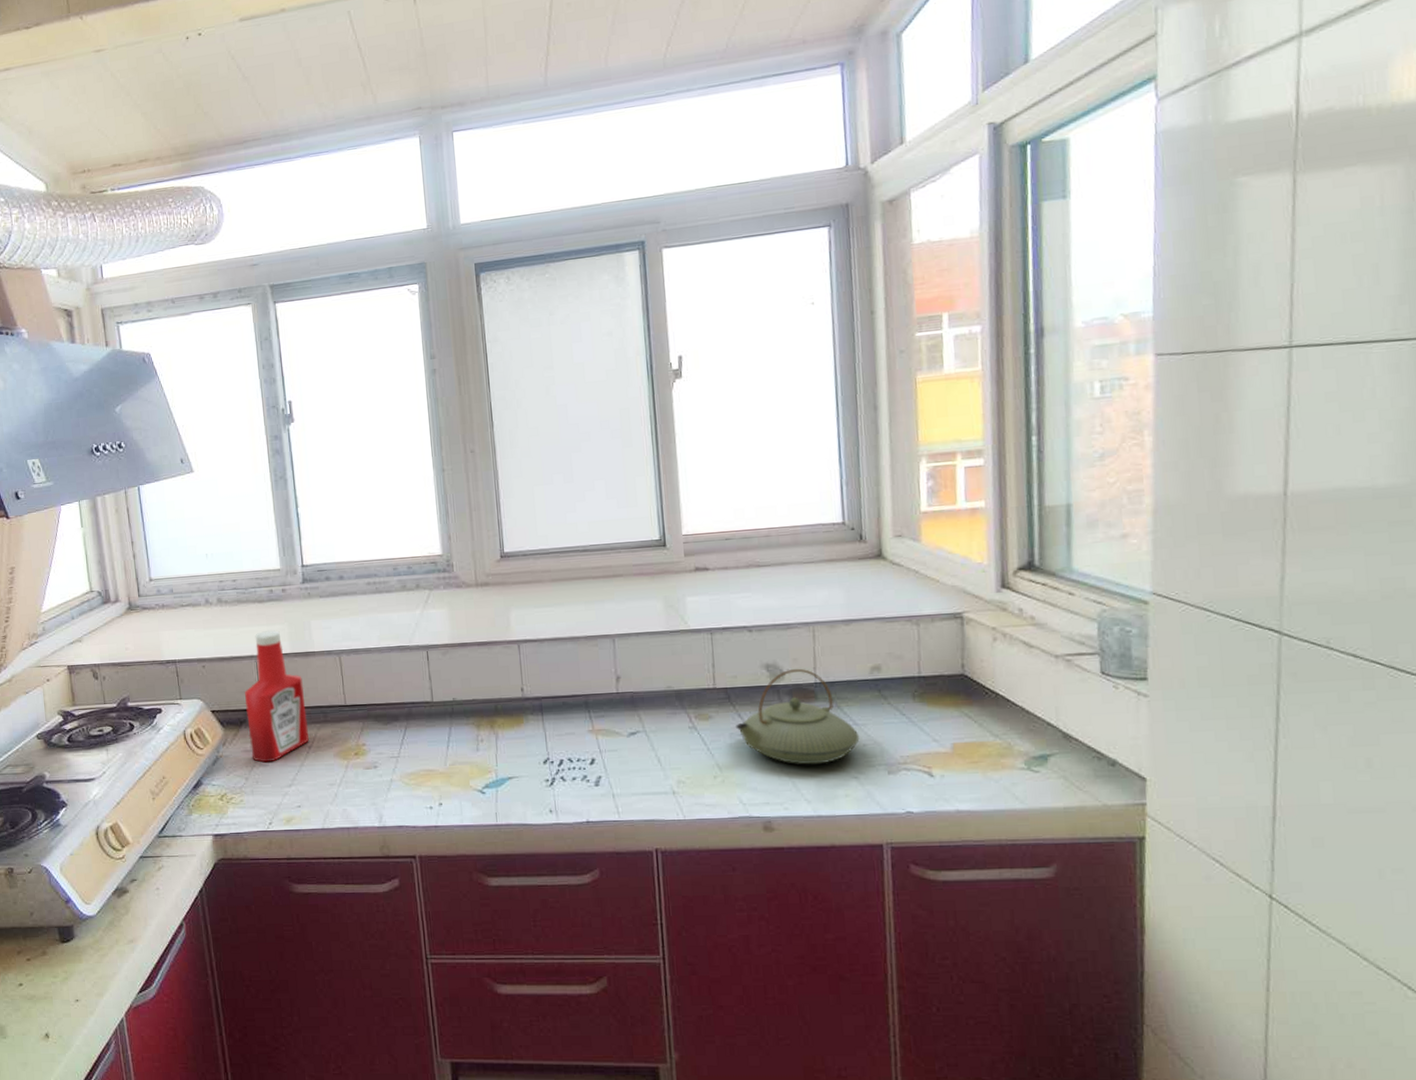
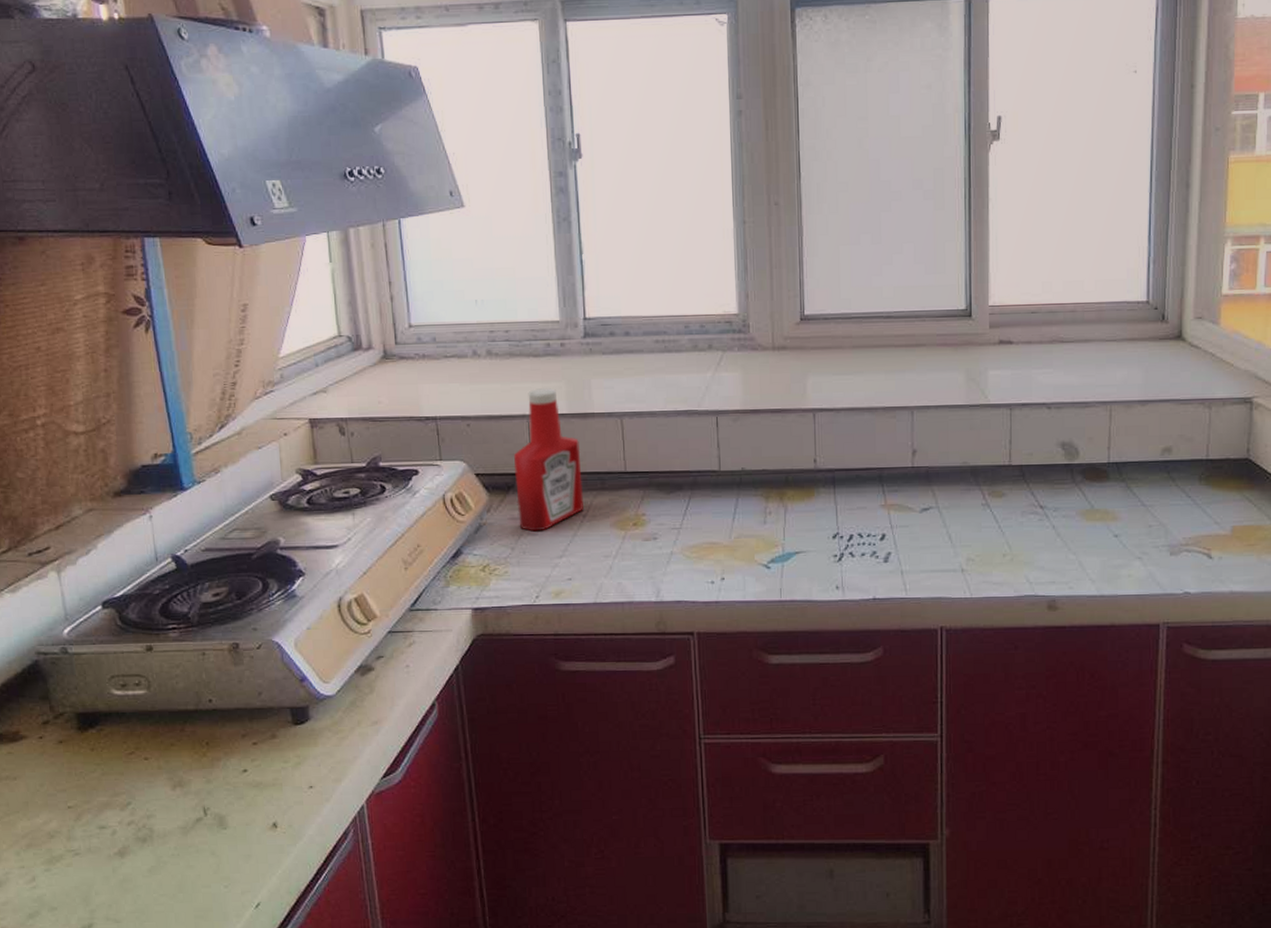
teapot: present [736,668,860,765] -> none [1028,447,1146,545]

